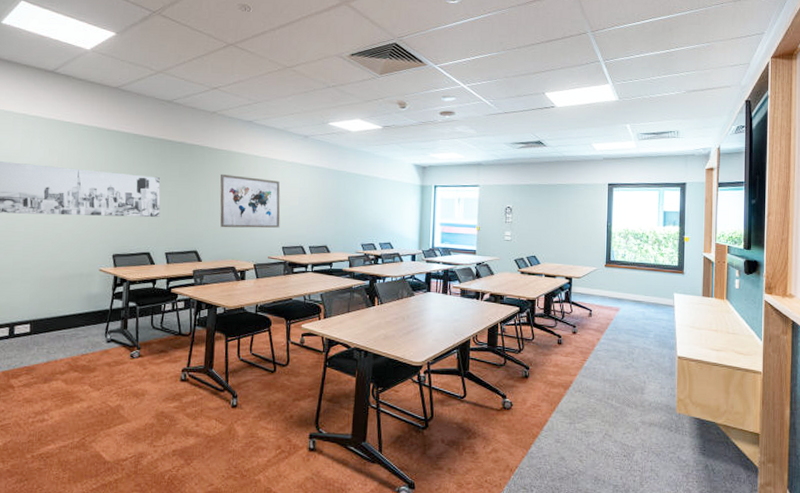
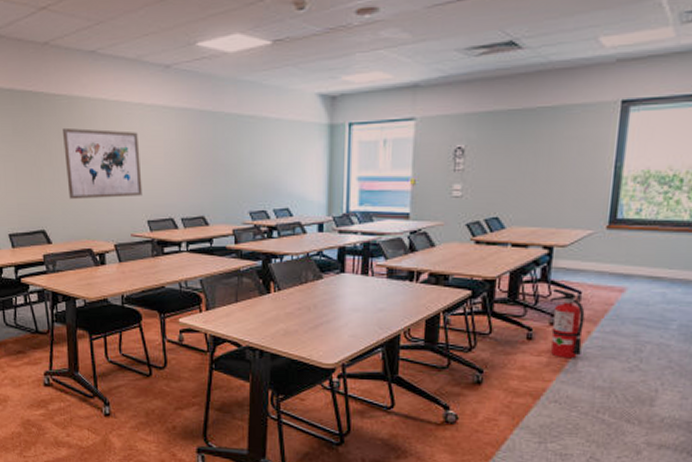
fire extinguisher: none [571,307,595,358] -> present [549,288,585,358]

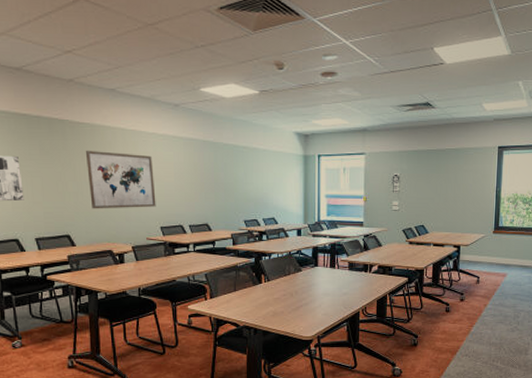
fire extinguisher: present [549,288,585,358] -> none [459,275,482,324]

